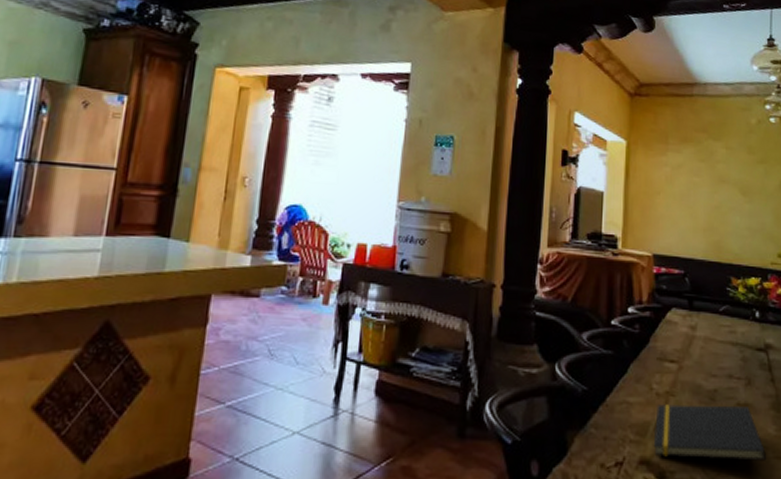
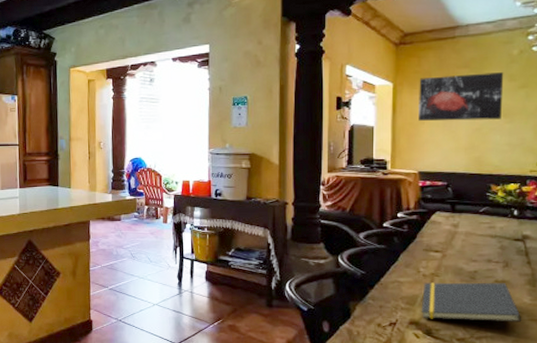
wall art: none [654,138,743,198] -> present [418,72,504,121]

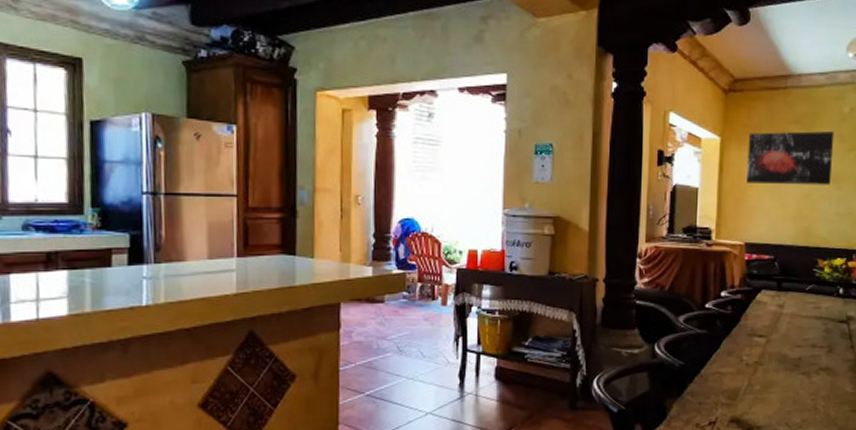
notepad: present [421,282,522,322] -> none [742,370,844,415]

